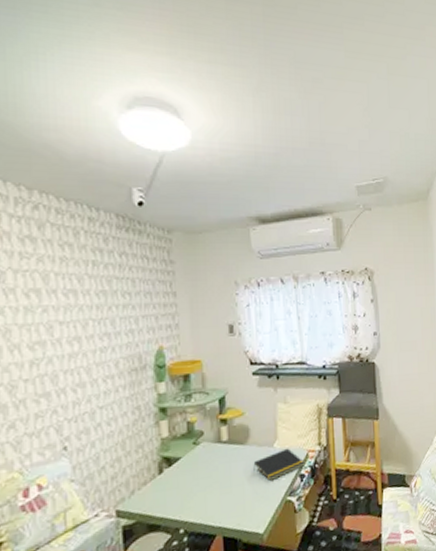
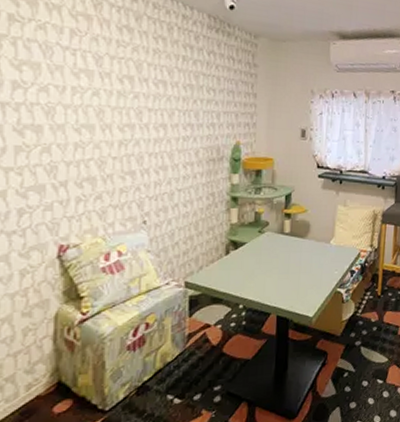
notepad: present [253,448,305,481] -> none [310,246,357,272]

